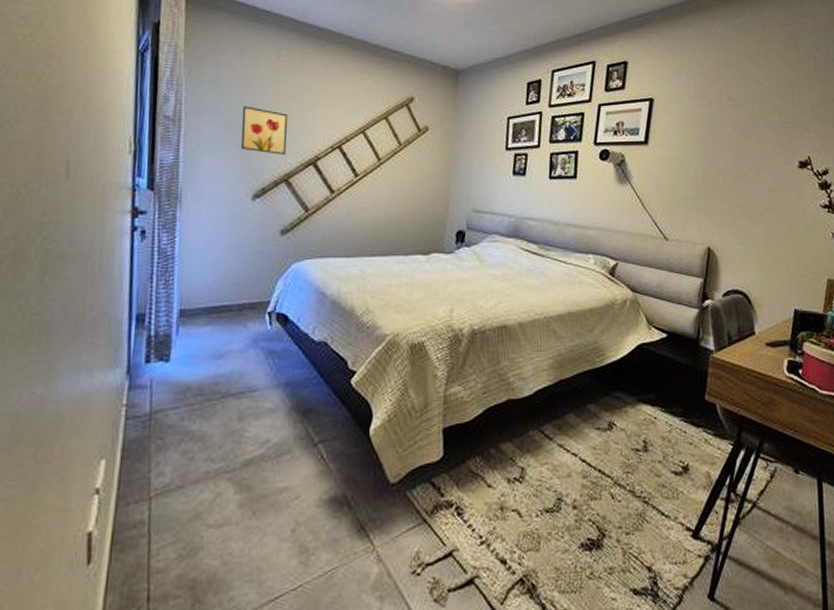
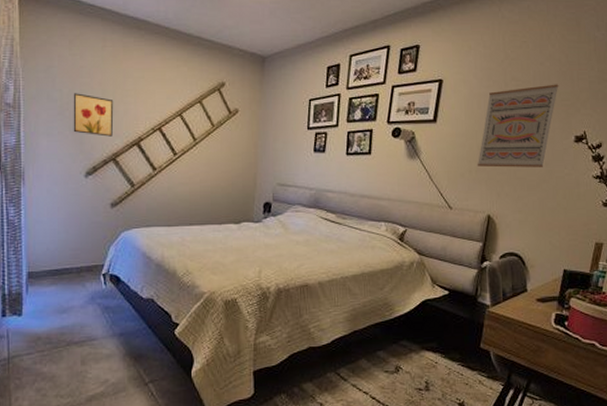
wall art: none [693,105,779,195] -> present [477,84,559,168]

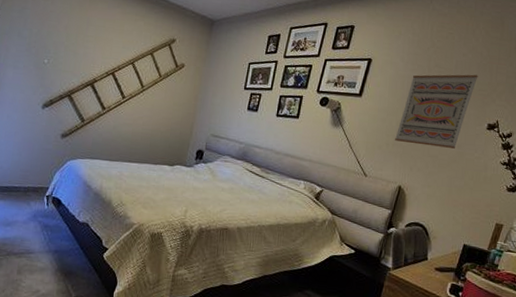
wall art: present [73,93,114,137] -> none [37,33,76,76]

